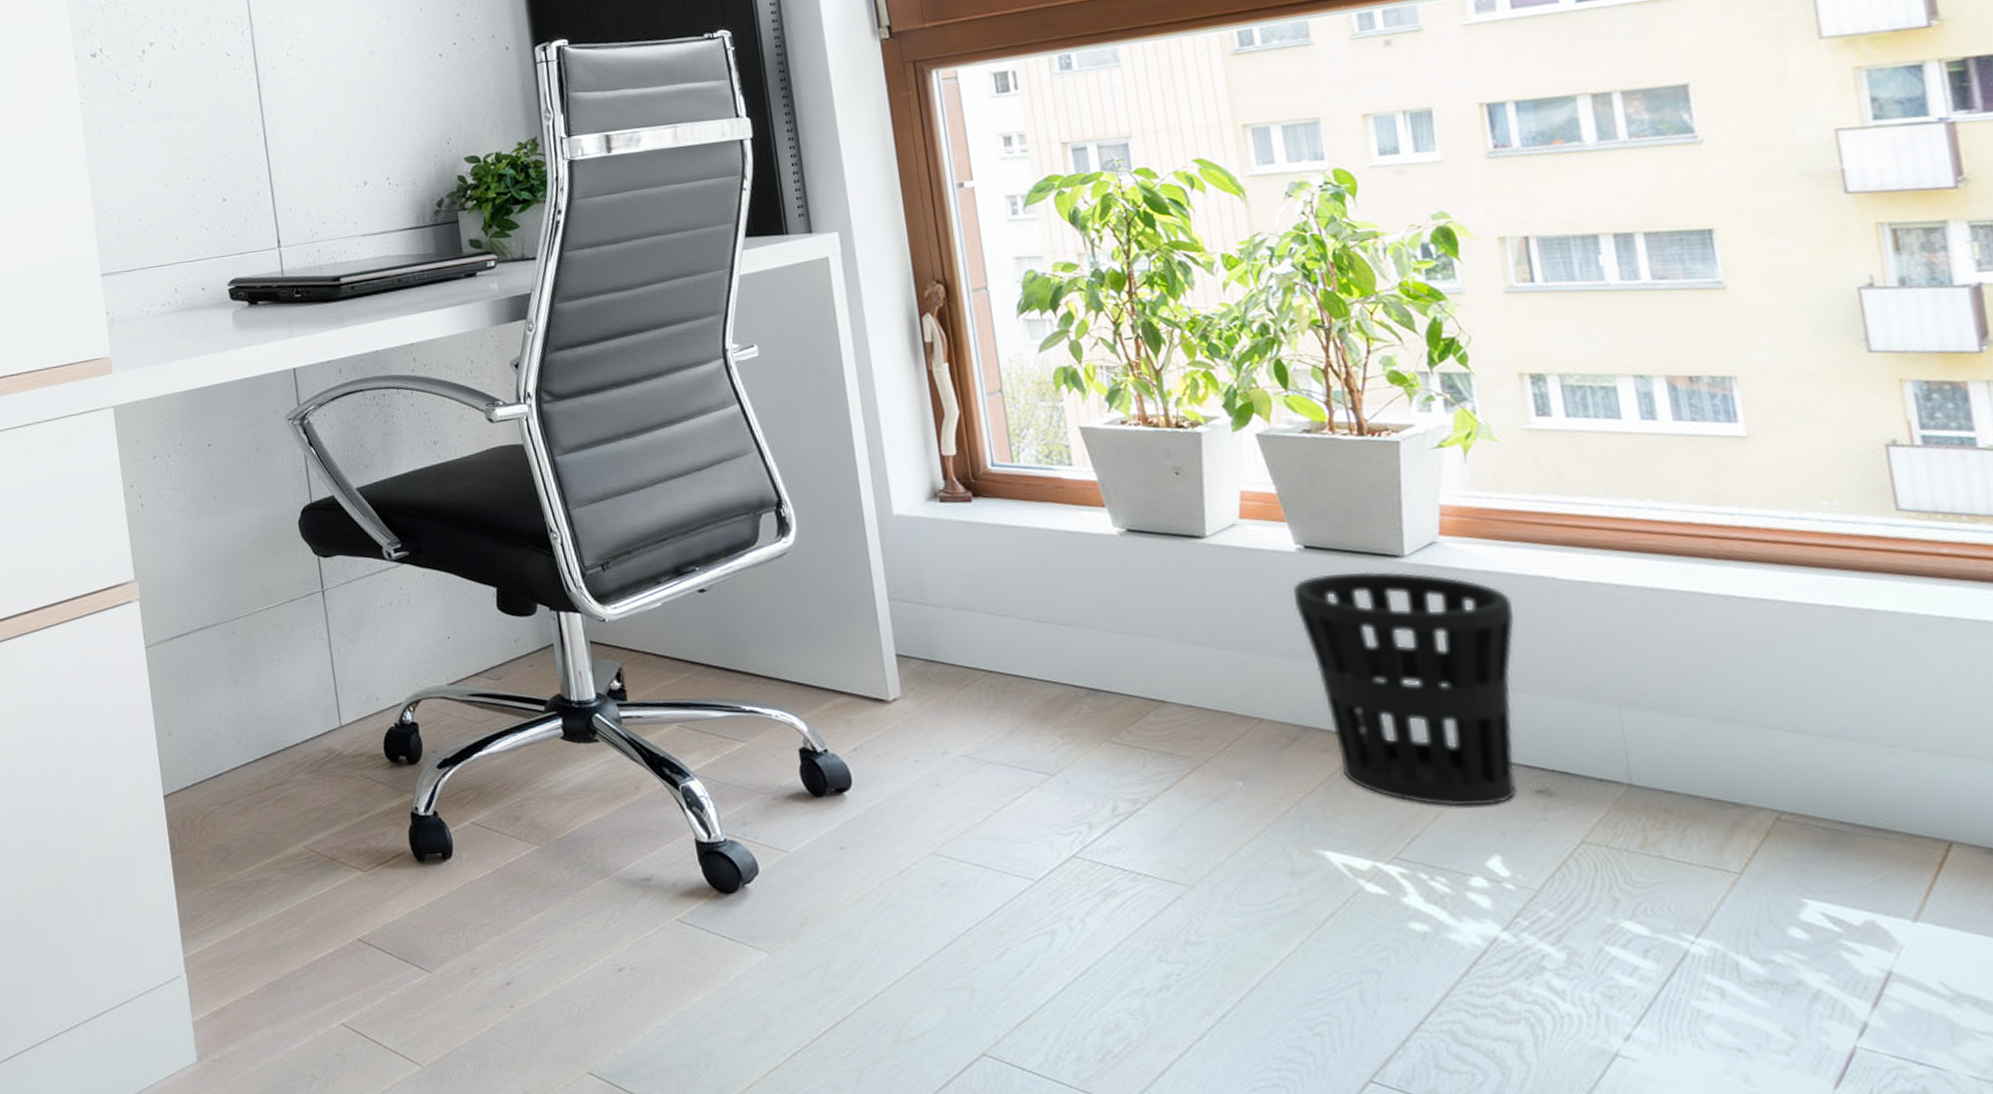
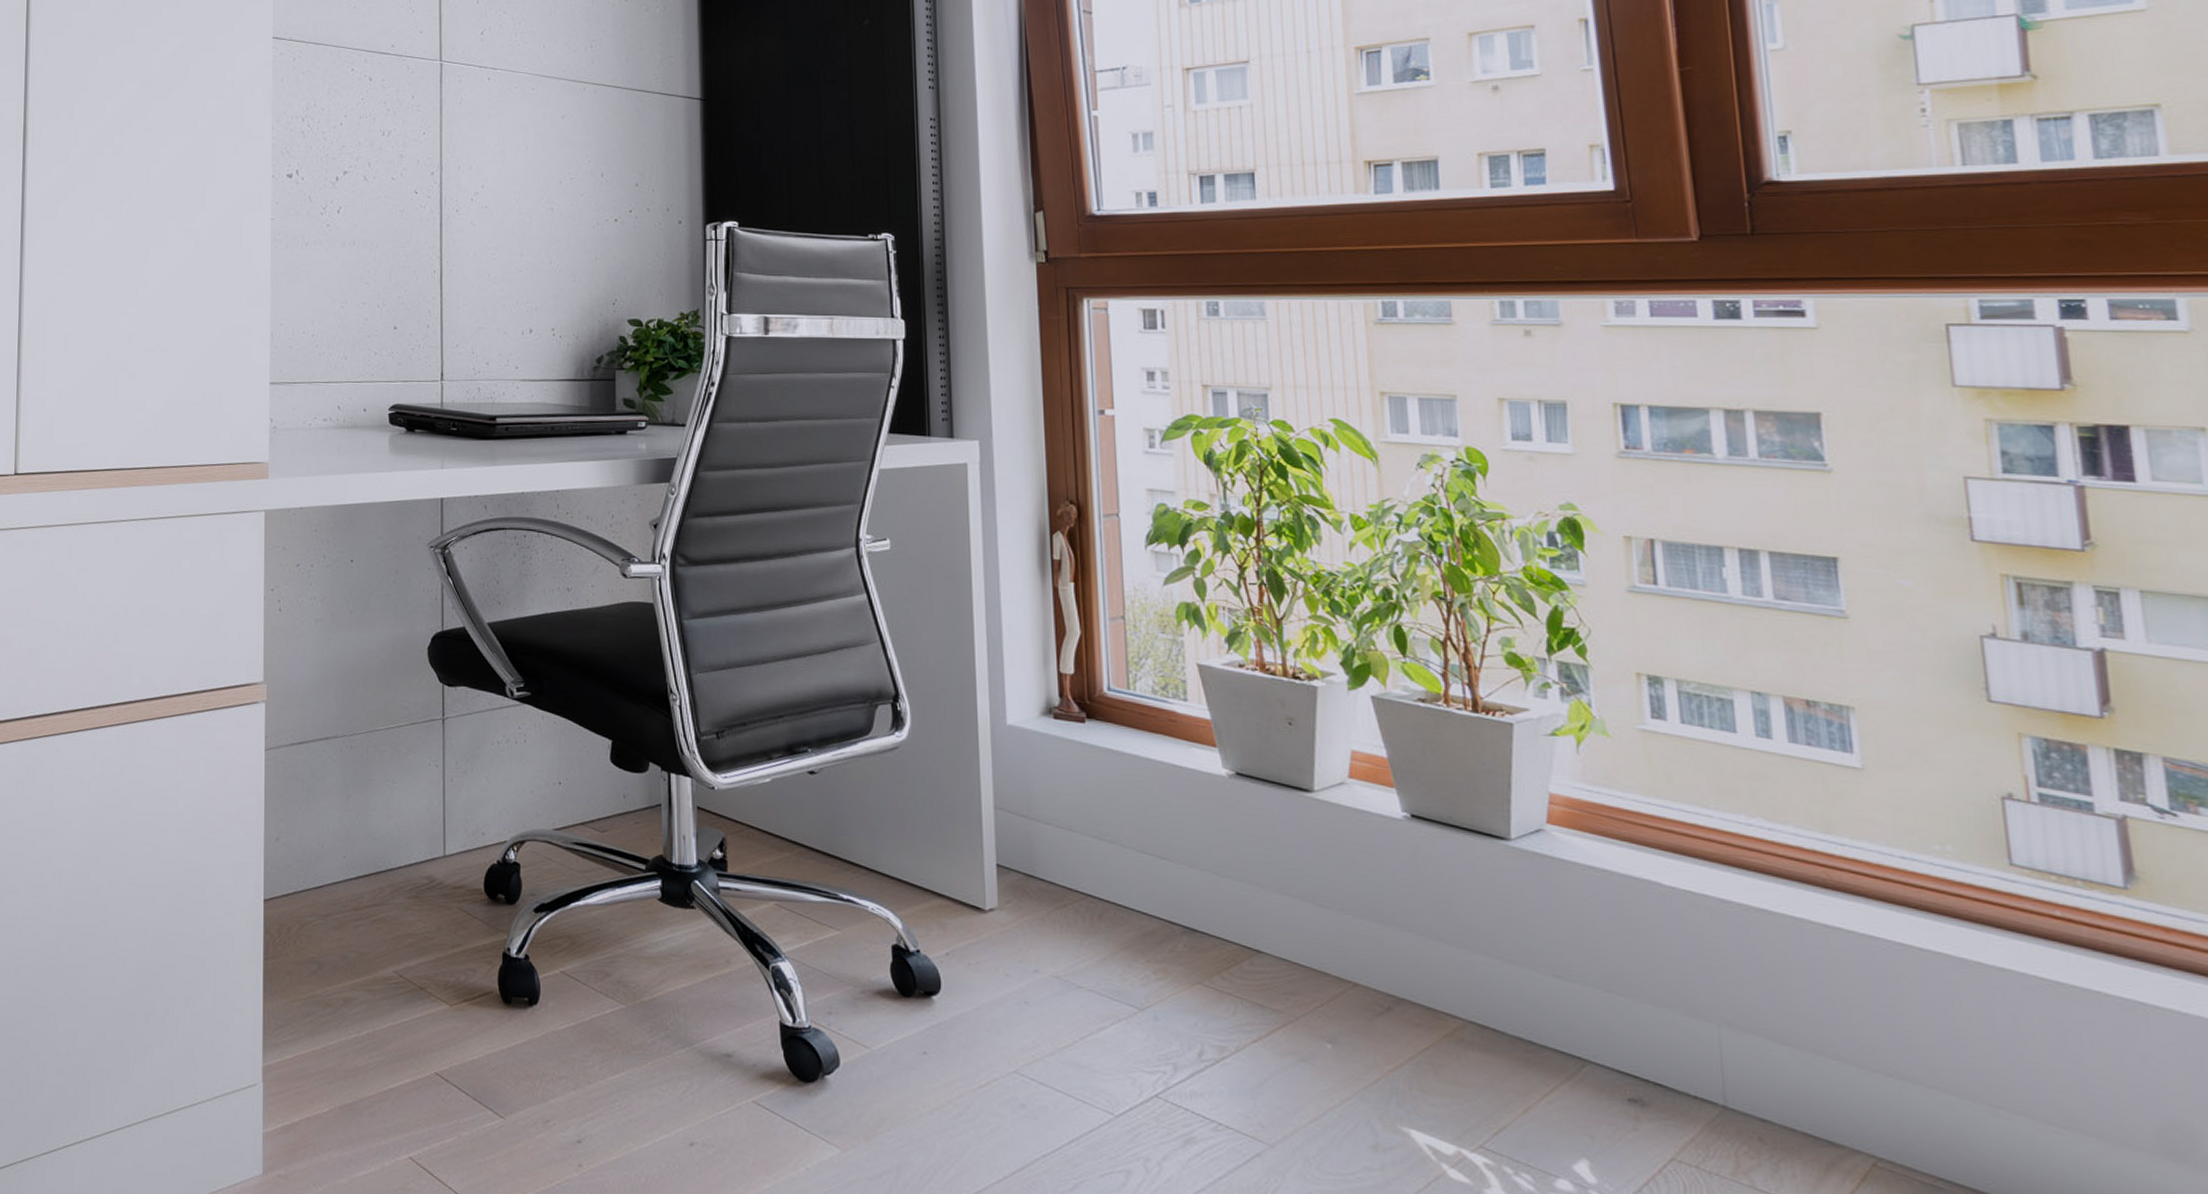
wastebasket: present [1293,571,1517,807] -> none [1397,845,1618,1108]

